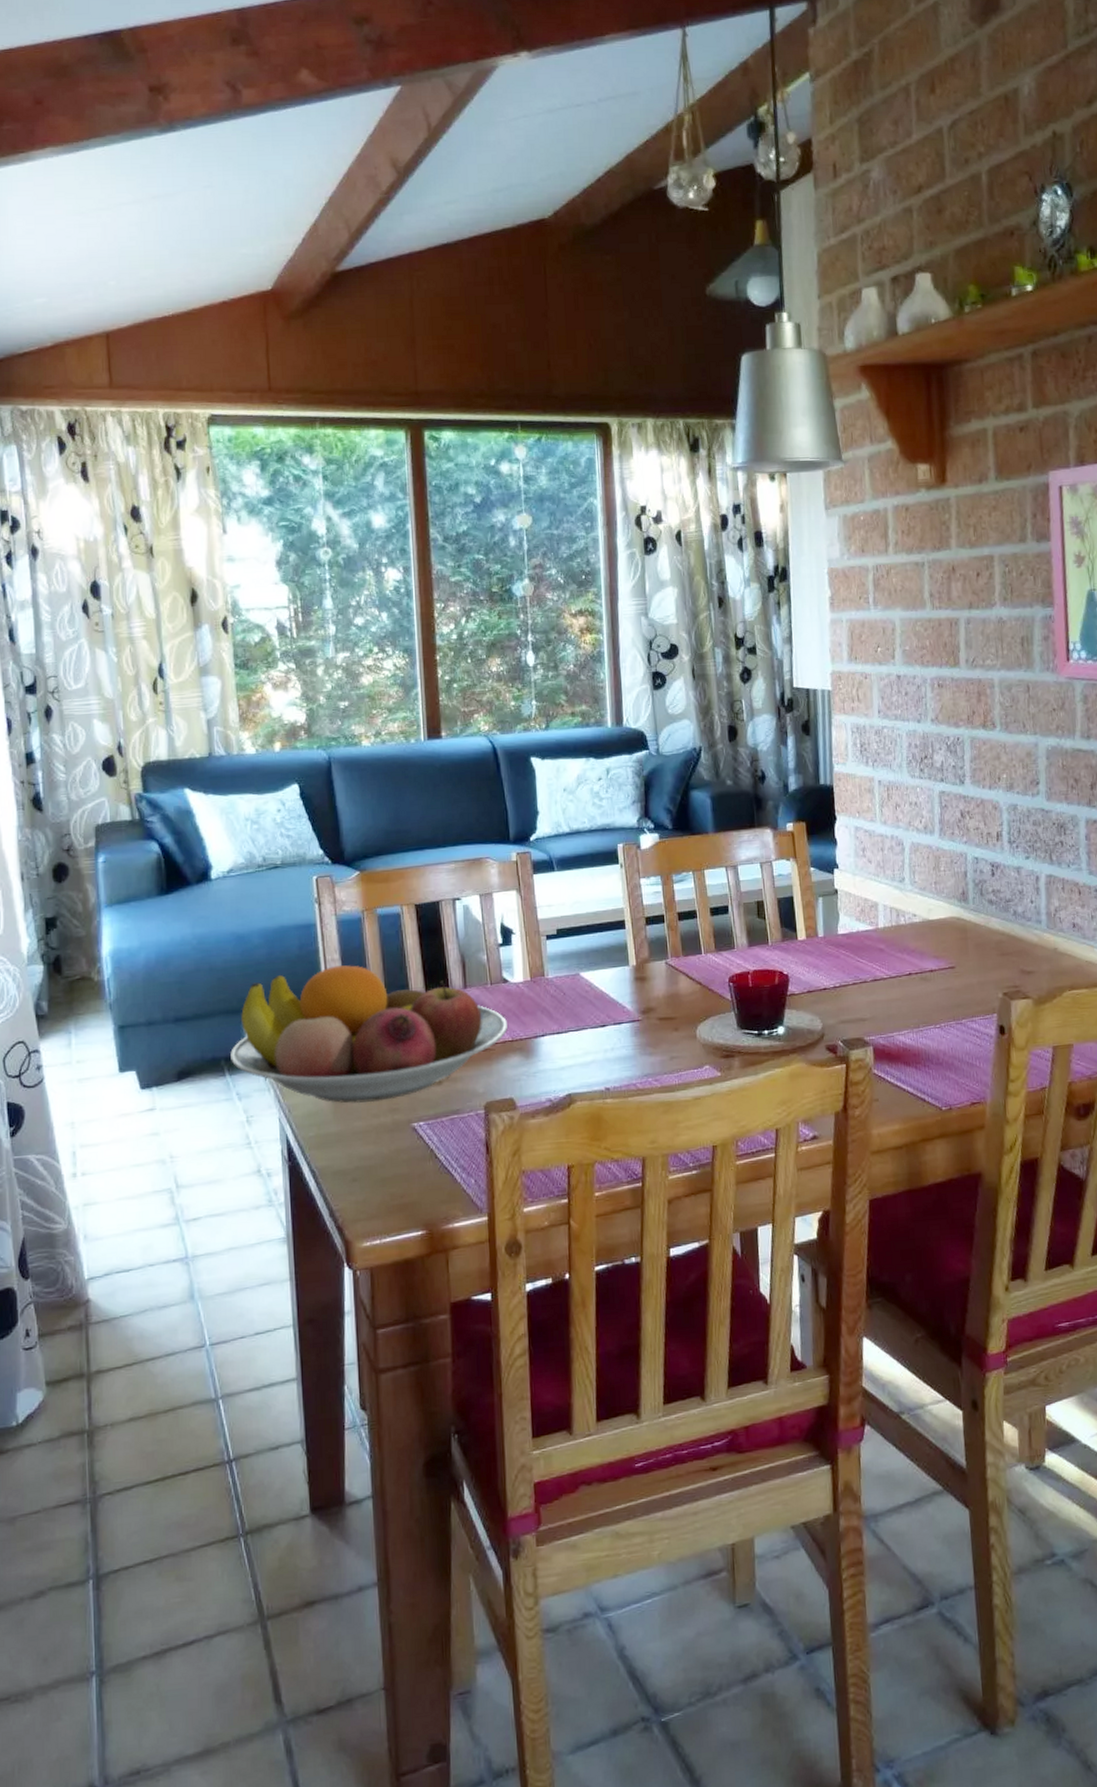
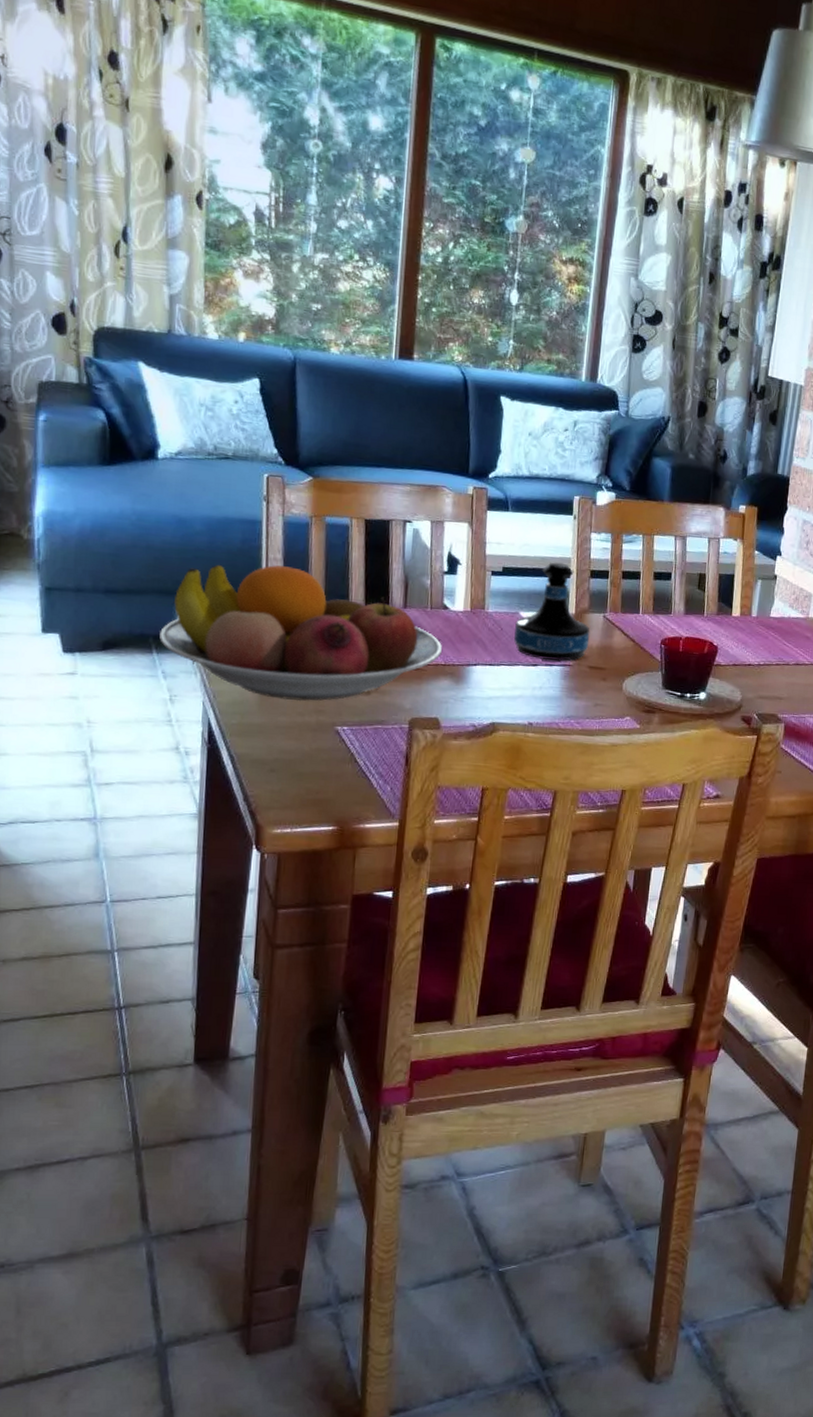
tequila bottle: none [577,915,655,1019] -> present [514,562,590,662]

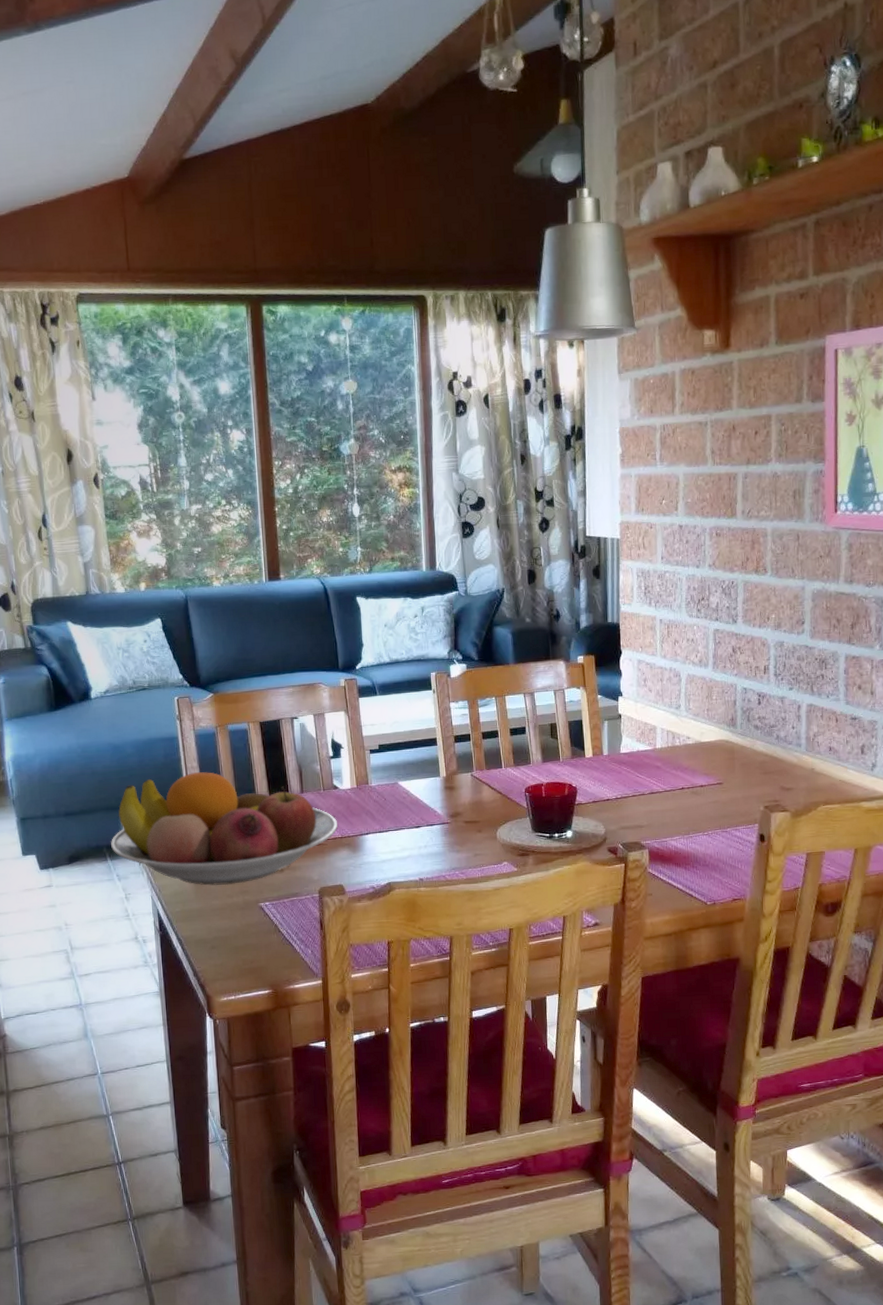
tequila bottle: present [514,562,590,662] -> none [396,733,462,821]

